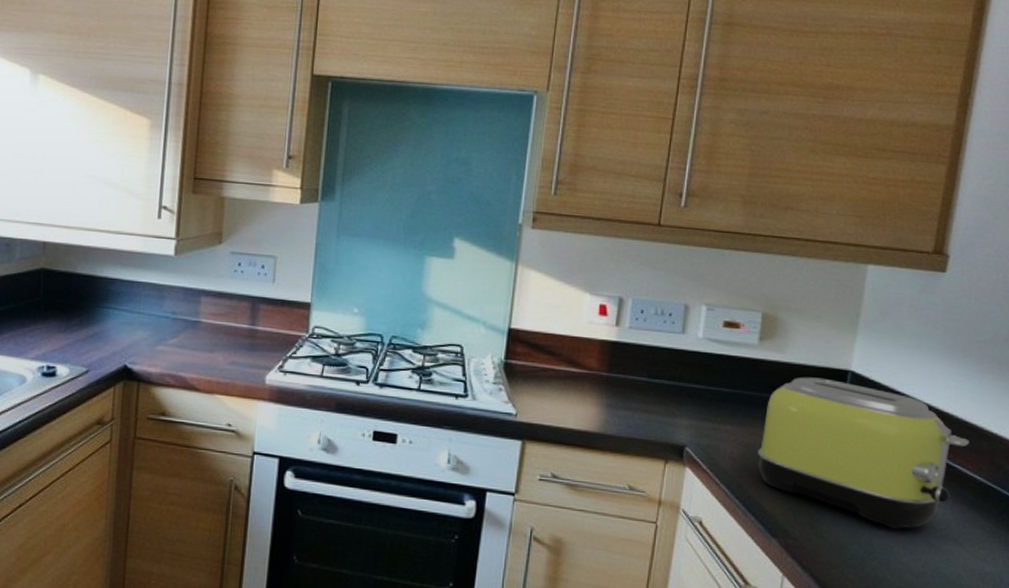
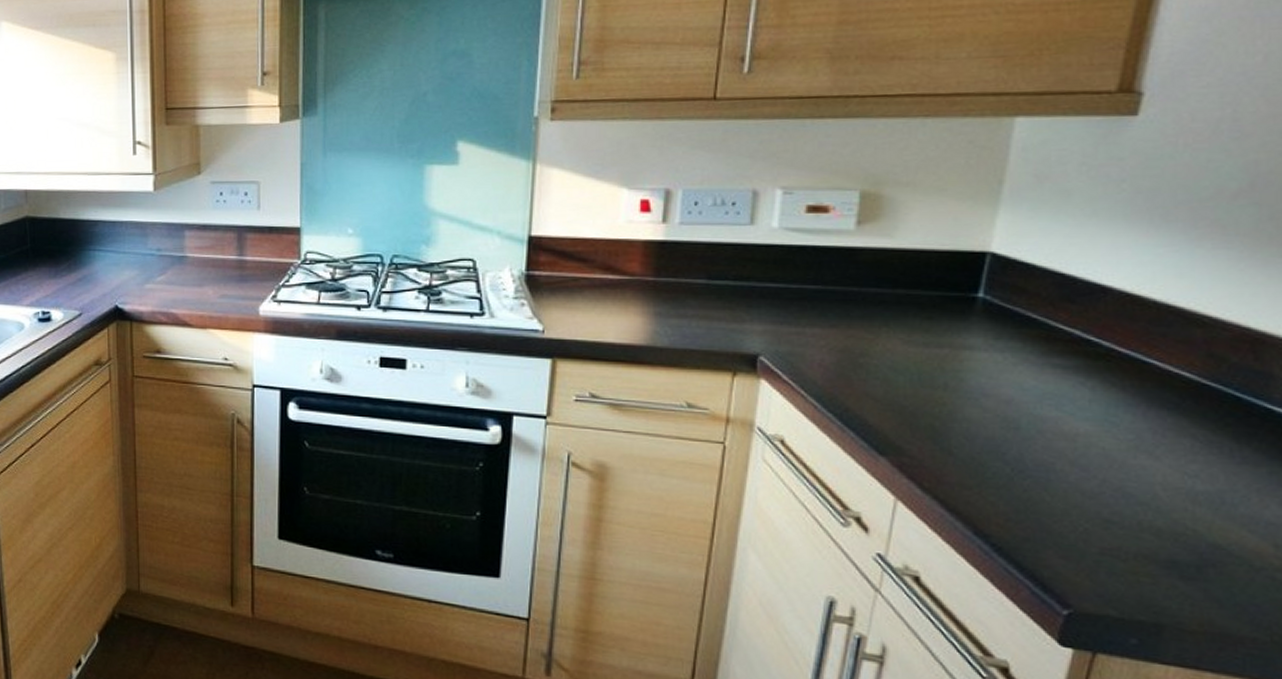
toaster: present [758,377,969,529] -> none [858,264,1173,441]

